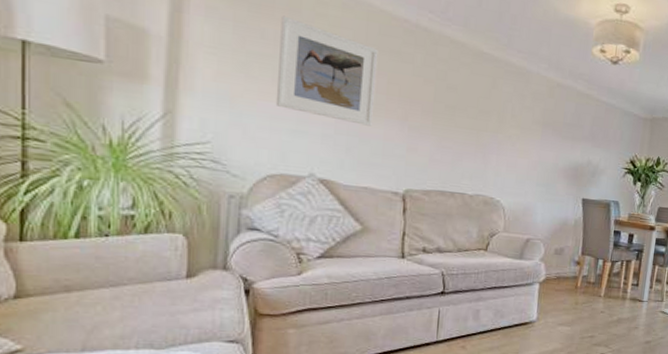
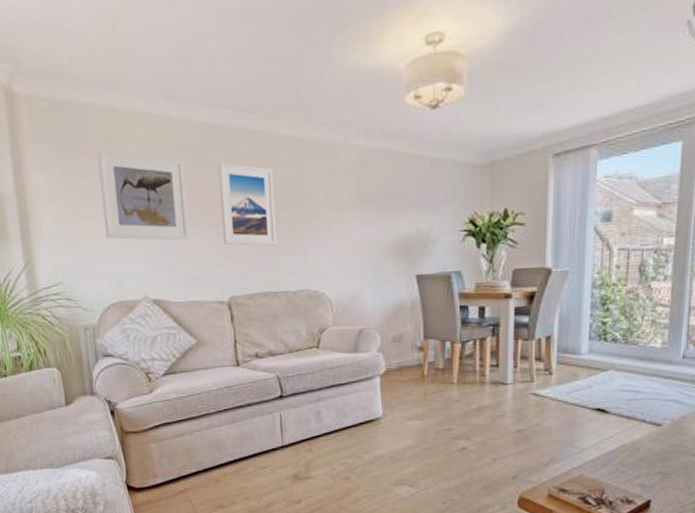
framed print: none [407,61,468,149] -> present [218,162,277,246]

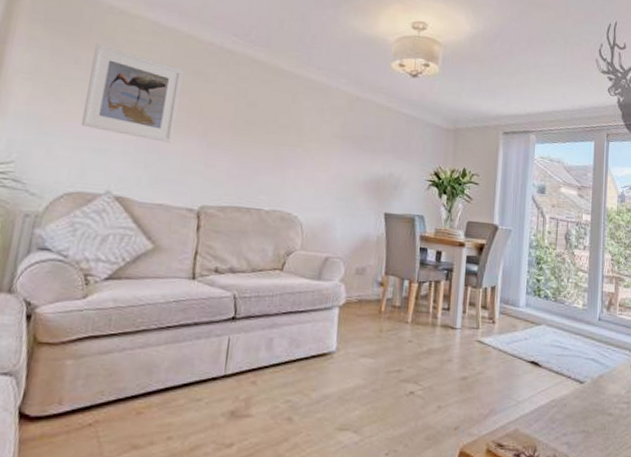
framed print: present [218,162,277,246] -> none [205,80,268,164]

